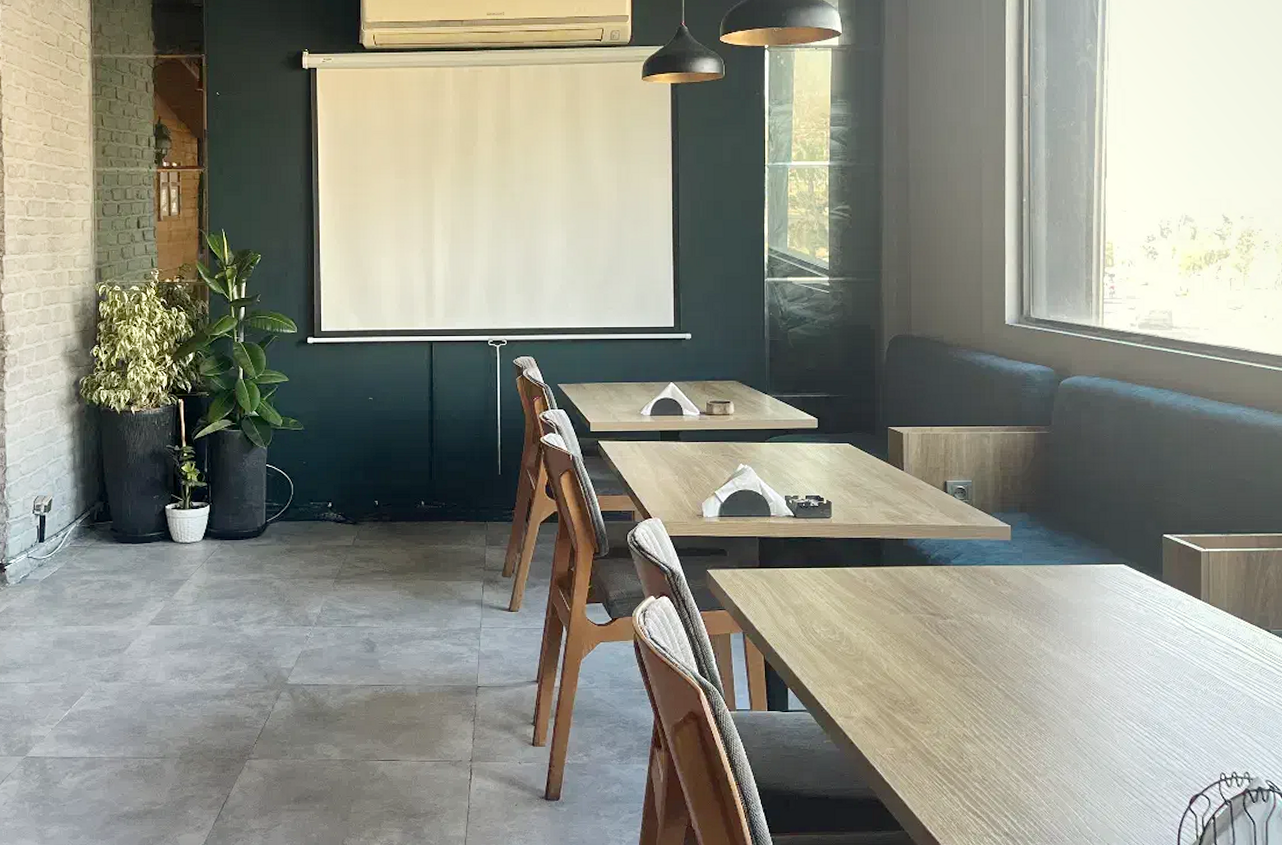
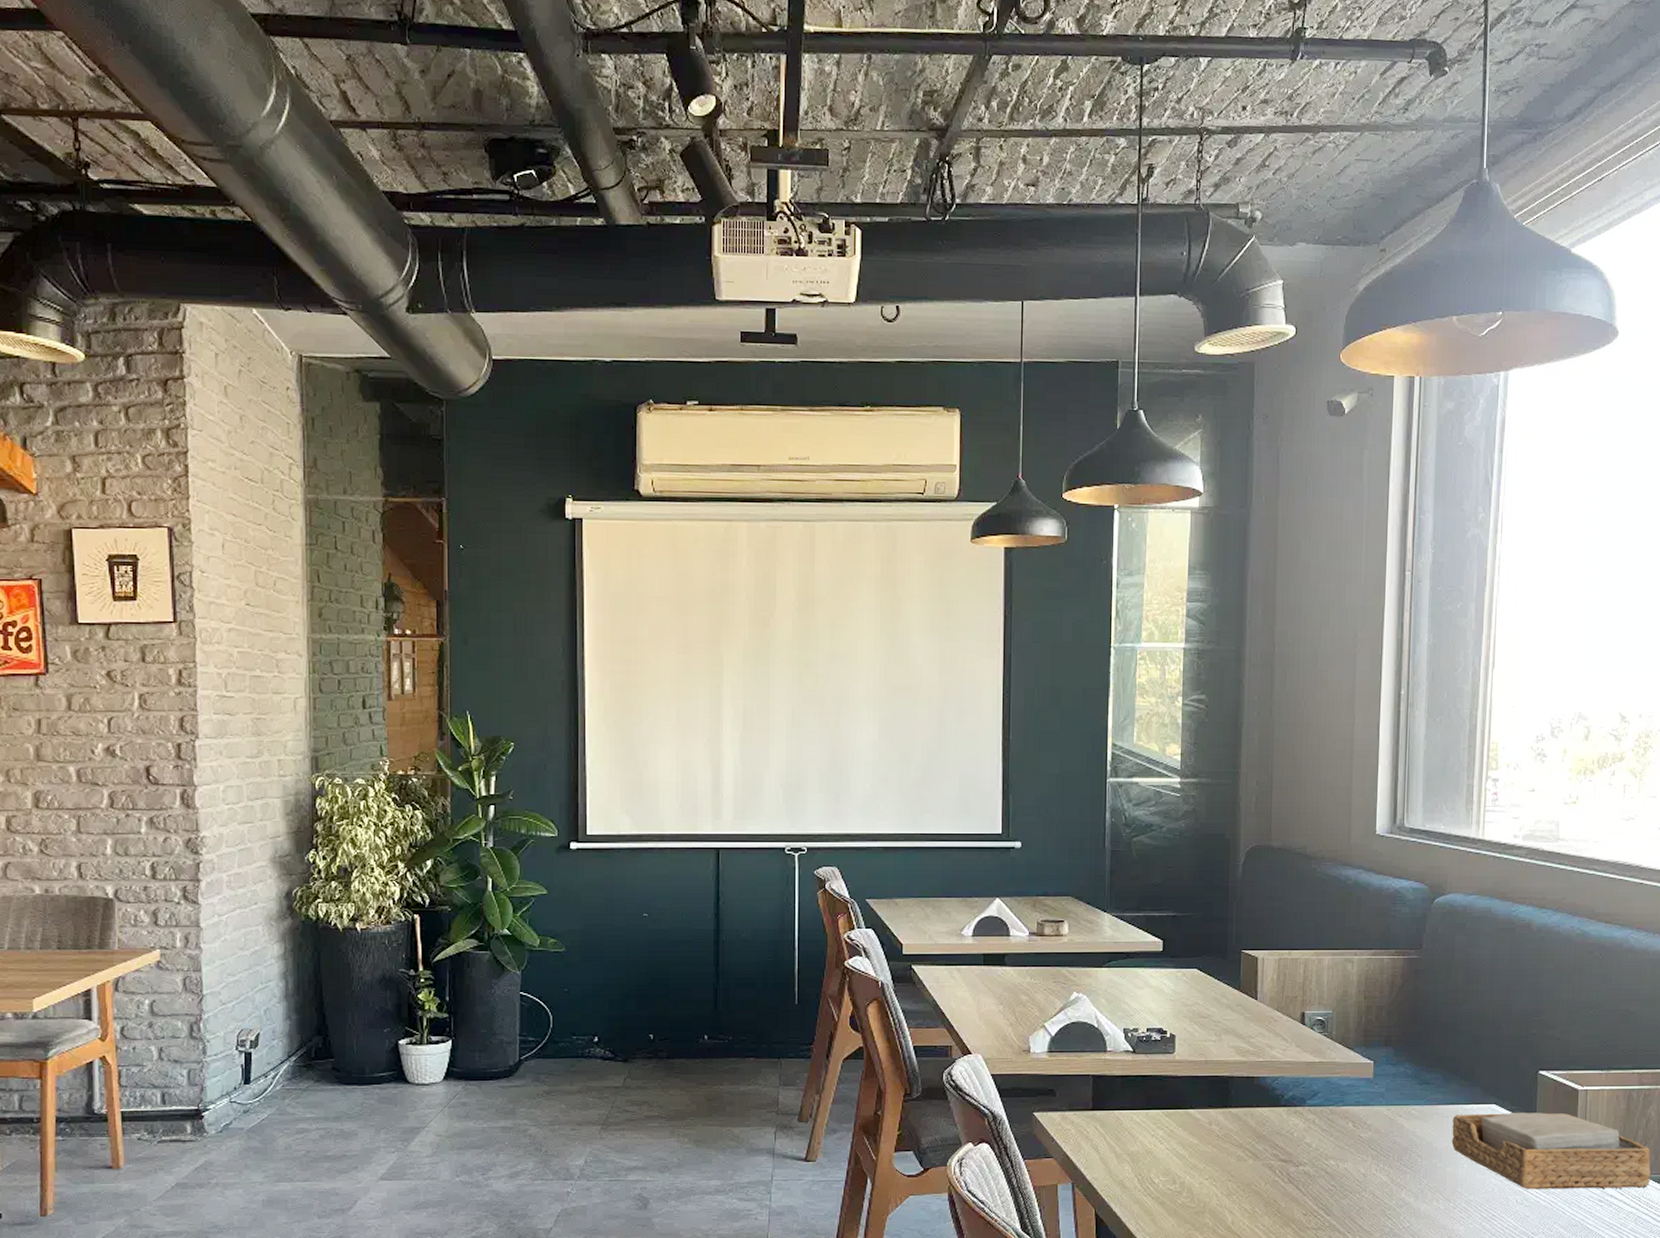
napkin holder: none [1085,571,1272,642] -> present [1451,1112,1651,1190]

